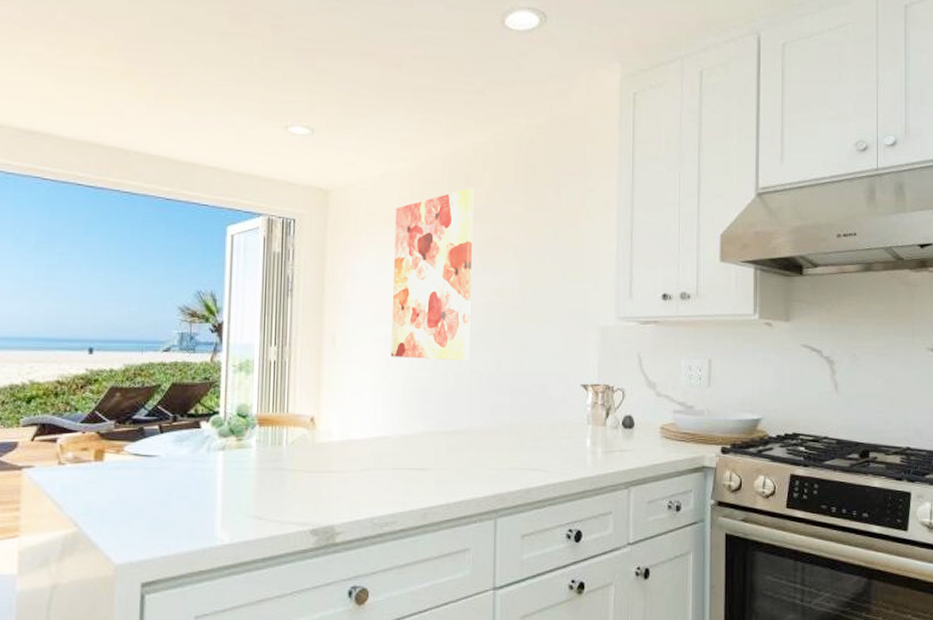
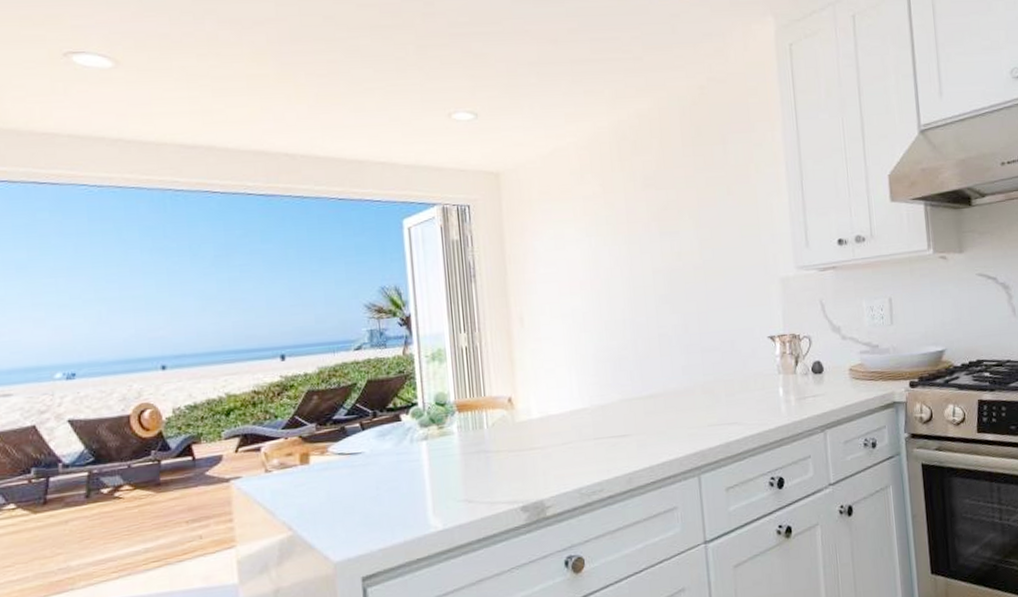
wall art: present [391,188,474,361] -> none [568,155,657,331]

